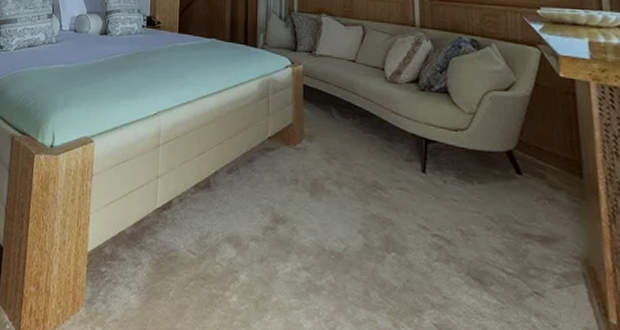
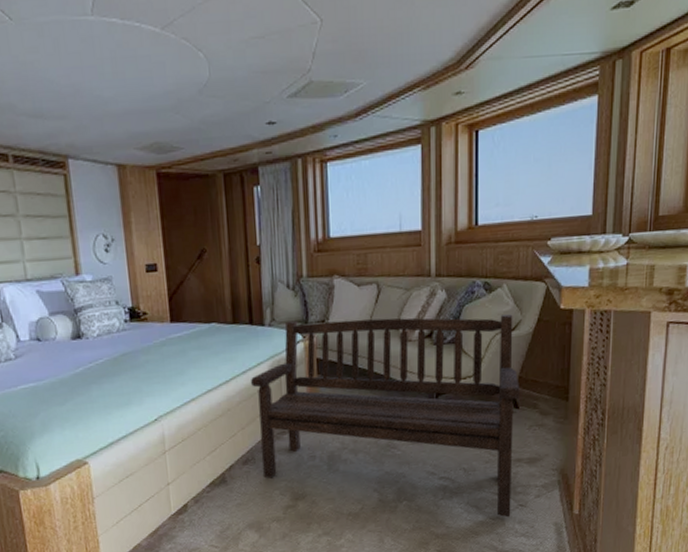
bench: none [242,47,525,305] -> present [251,314,520,518]

